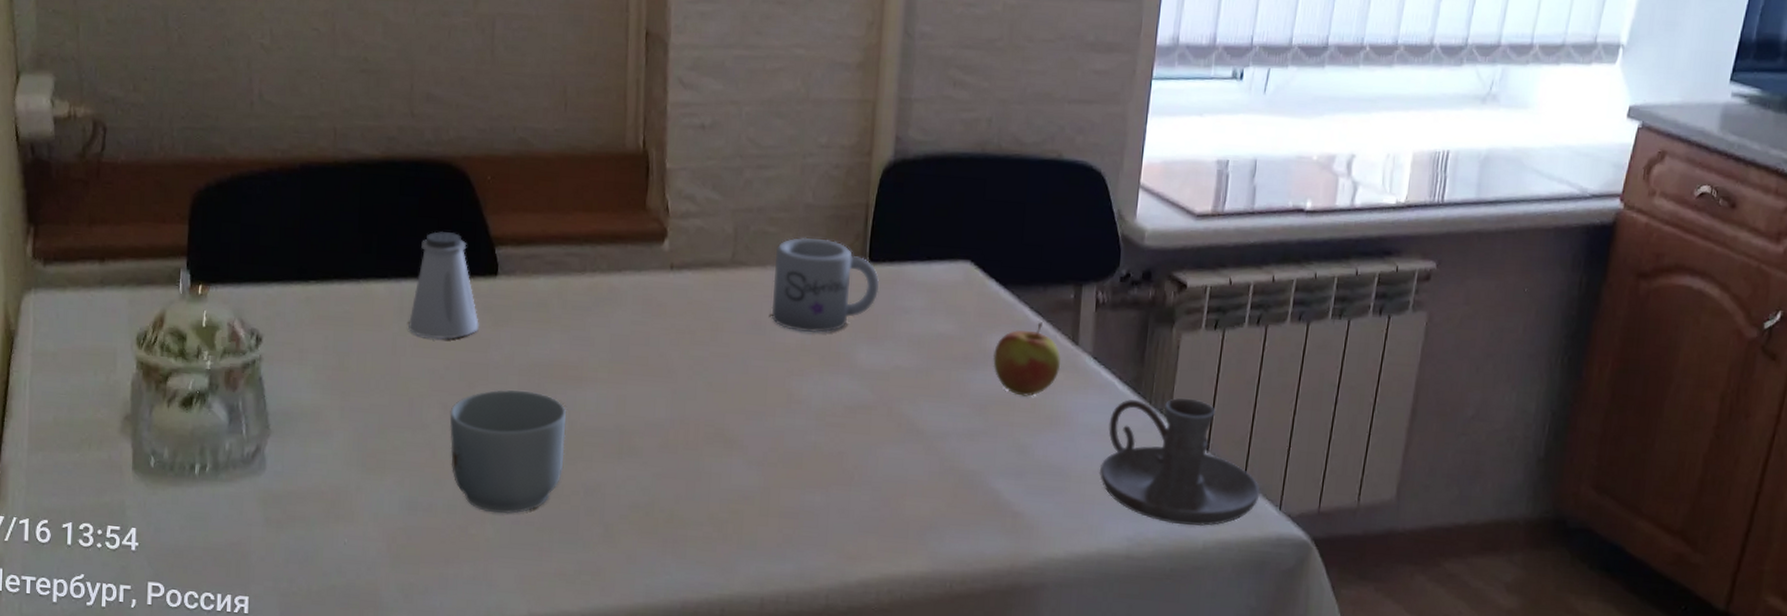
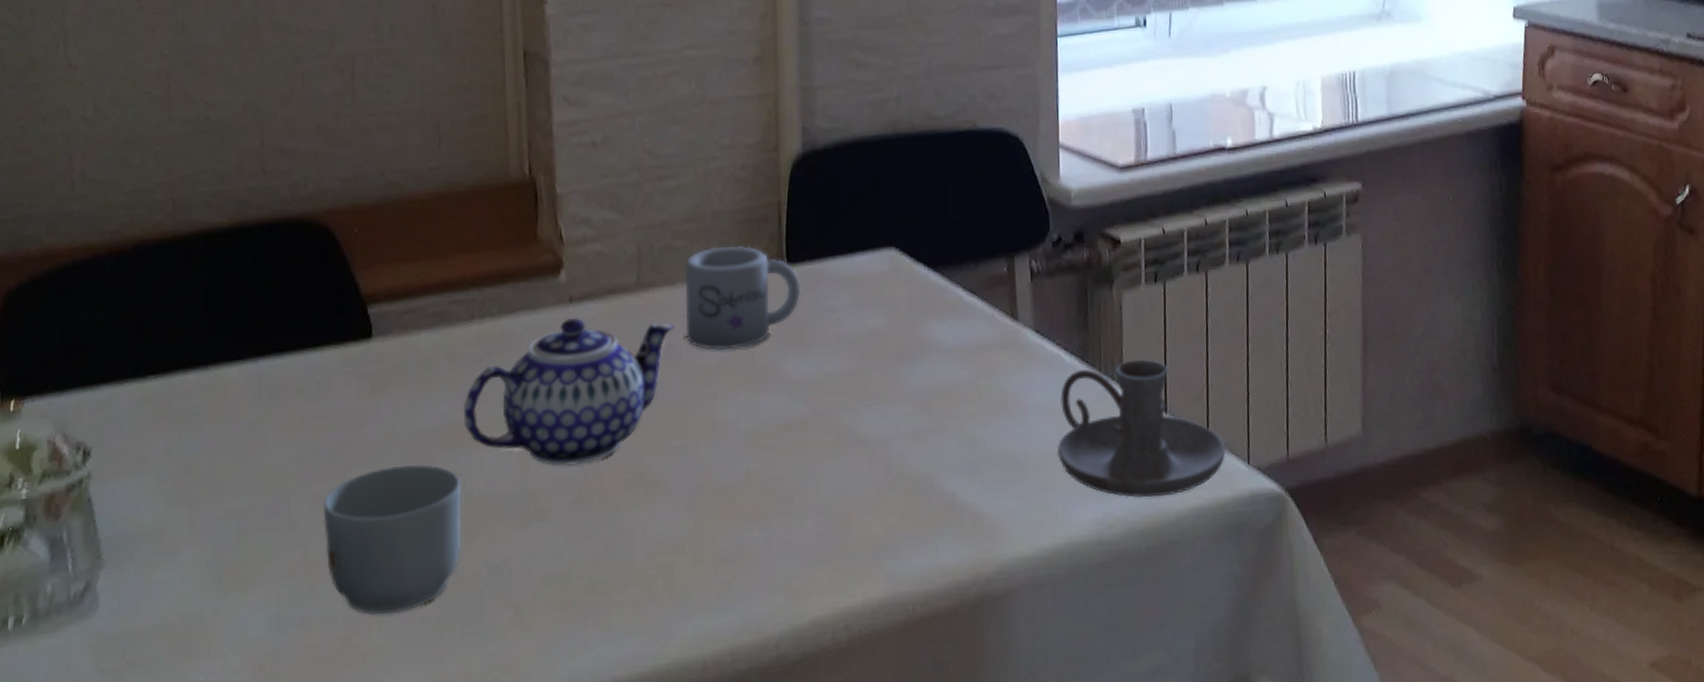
saltshaker: present [408,231,479,340] -> none [269,297,353,421]
teapot: none [571,282,763,414] -> present [463,317,676,467]
apple: present [993,322,1062,397] -> none [930,301,1003,384]

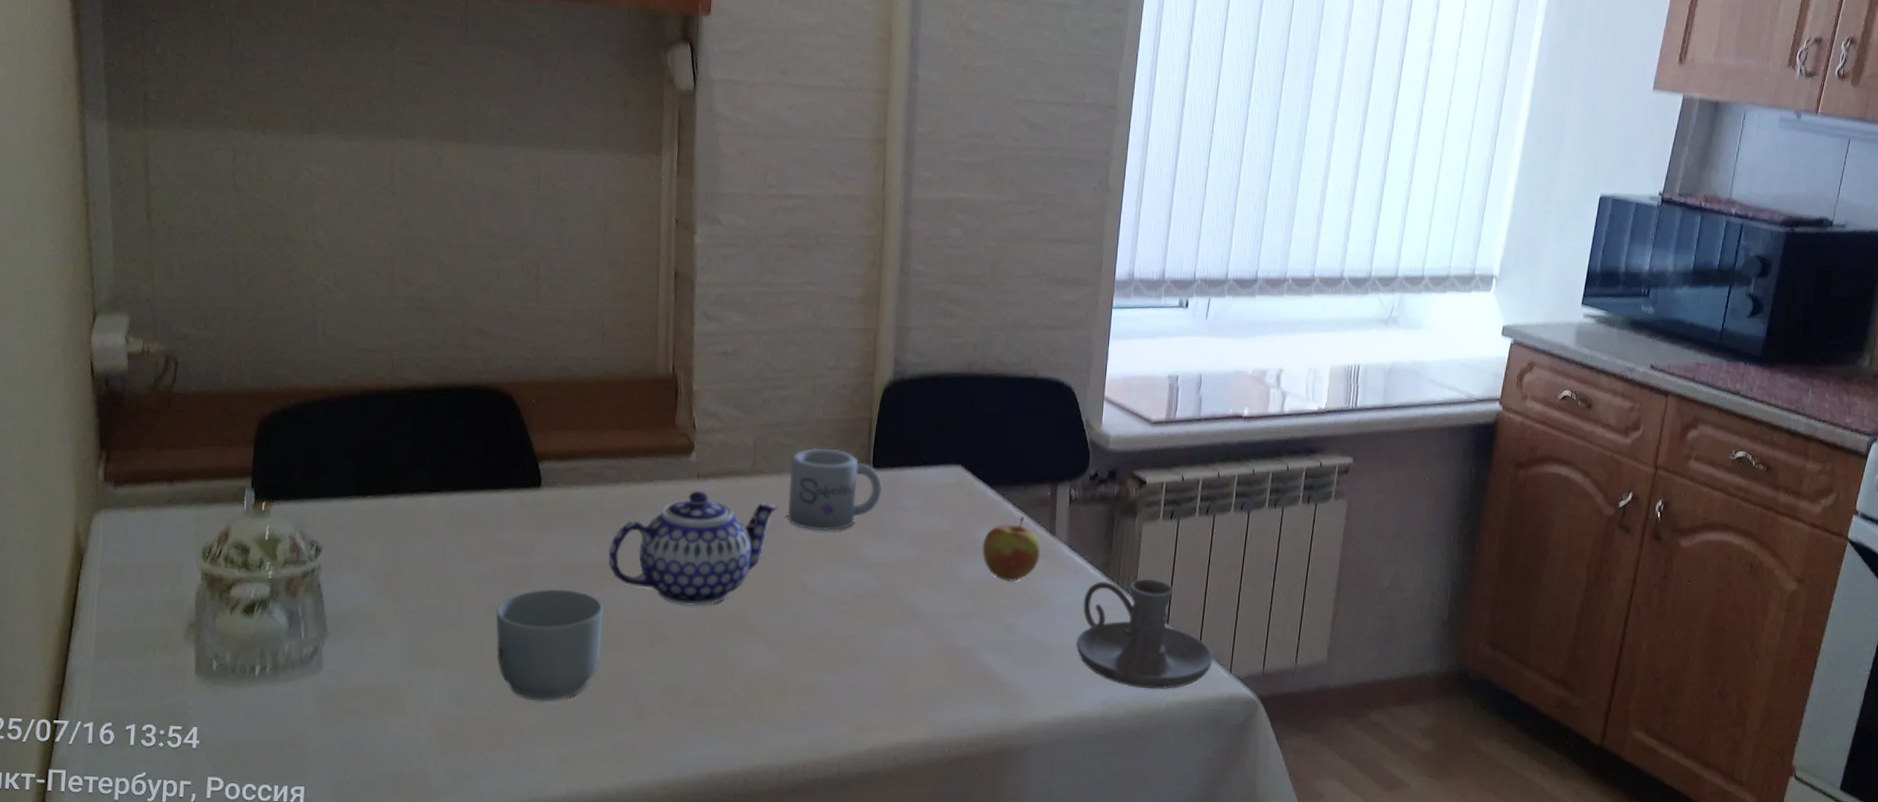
apple: none [930,301,1003,384] -> present [982,517,1041,581]

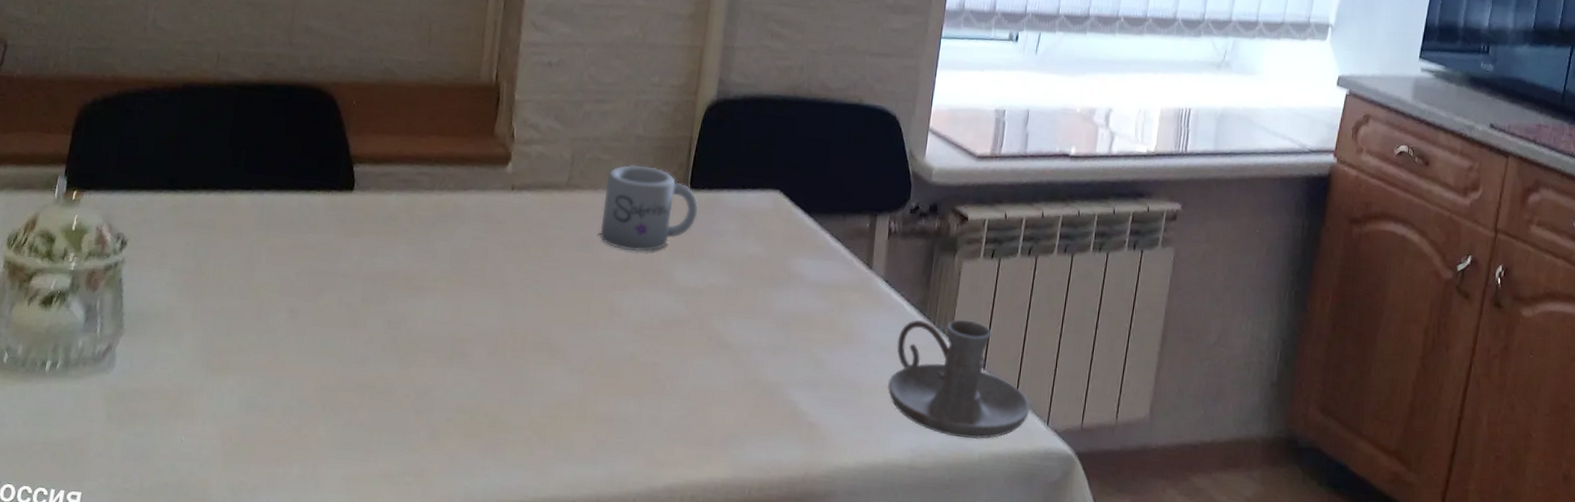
mug: present [496,589,603,702] -> none [291,297,405,416]
teapot: present [608,490,780,606] -> none [413,202,593,324]
apple: present [982,517,1041,581] -> none [796,247,857,315]

